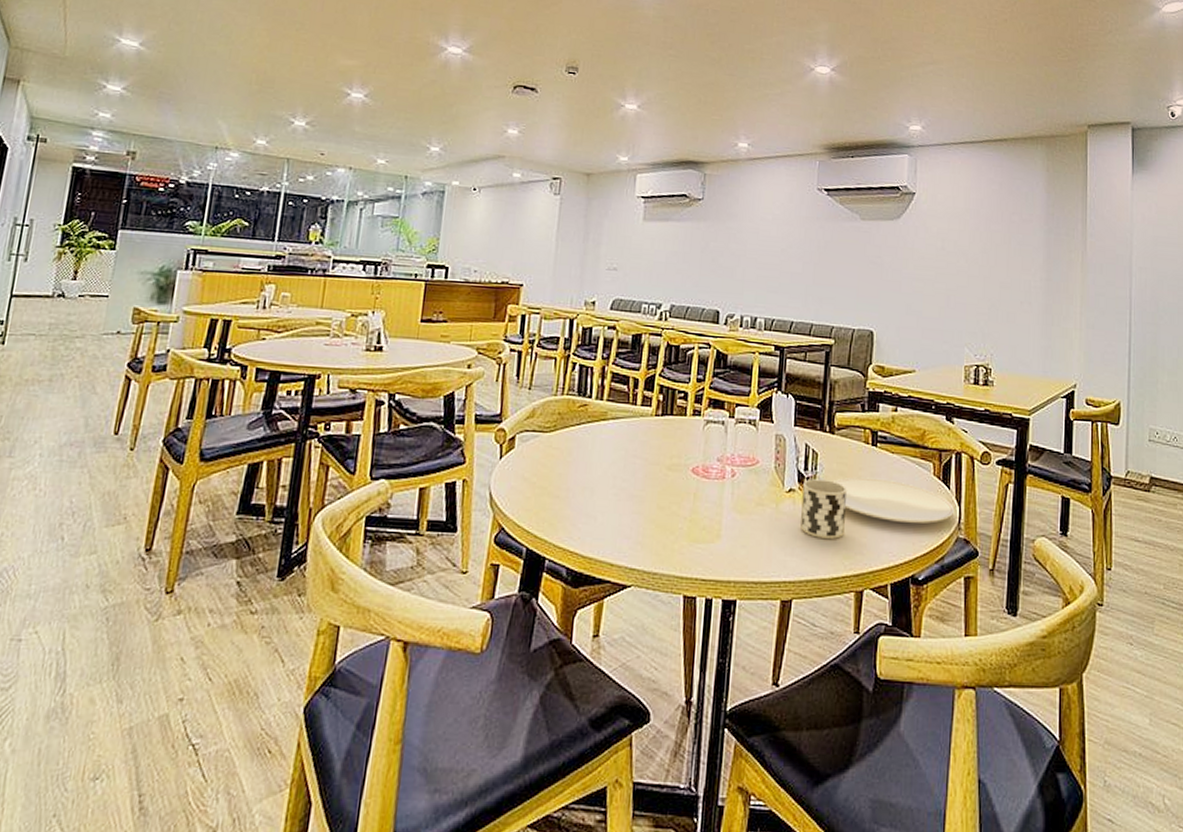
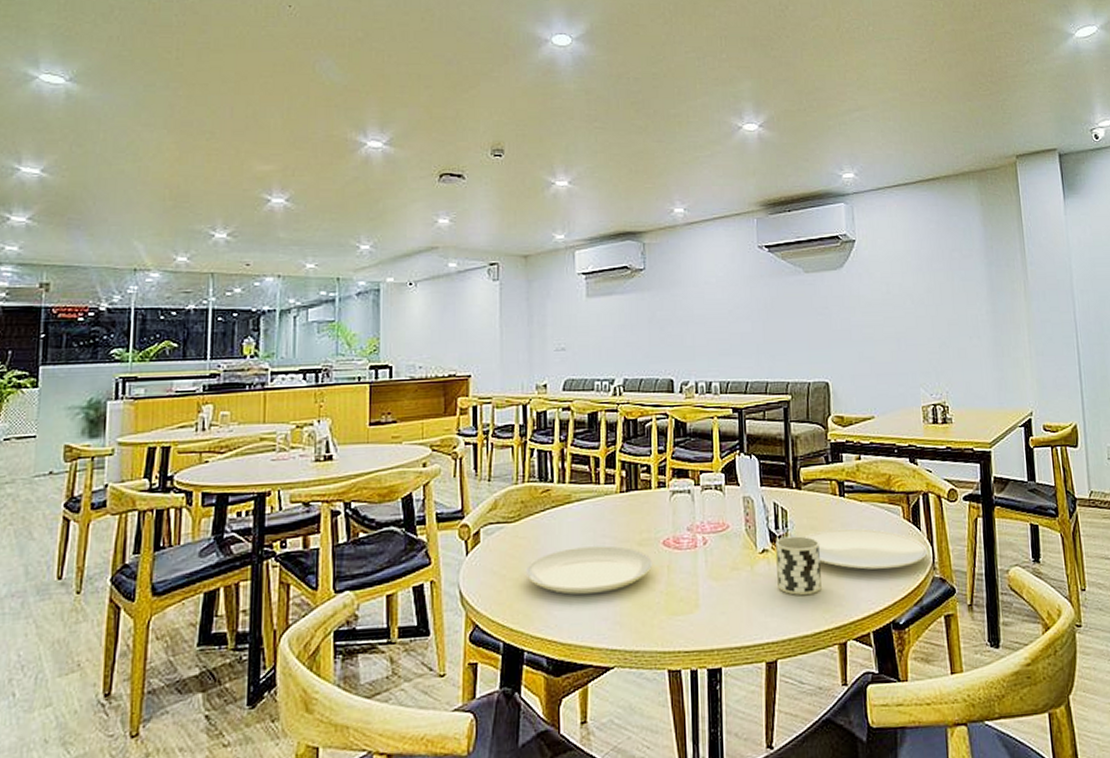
plate: none [554,464,681,512] -> present [525,545,653,595]

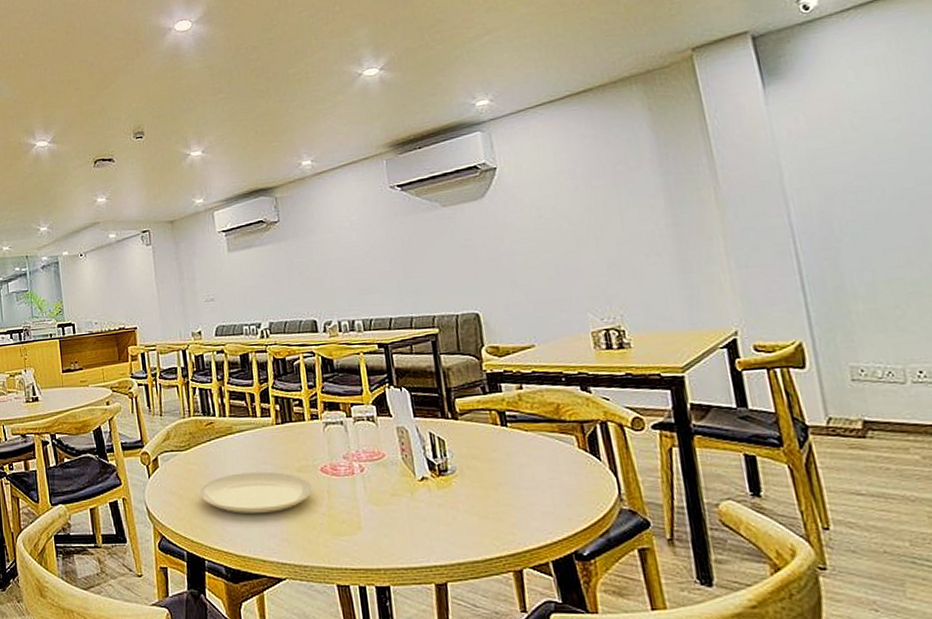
cup: present [776,536,822,595] -> none [435,465,489,522]
plate: present [806,528,928,570] -> none [467,457,612,499]

